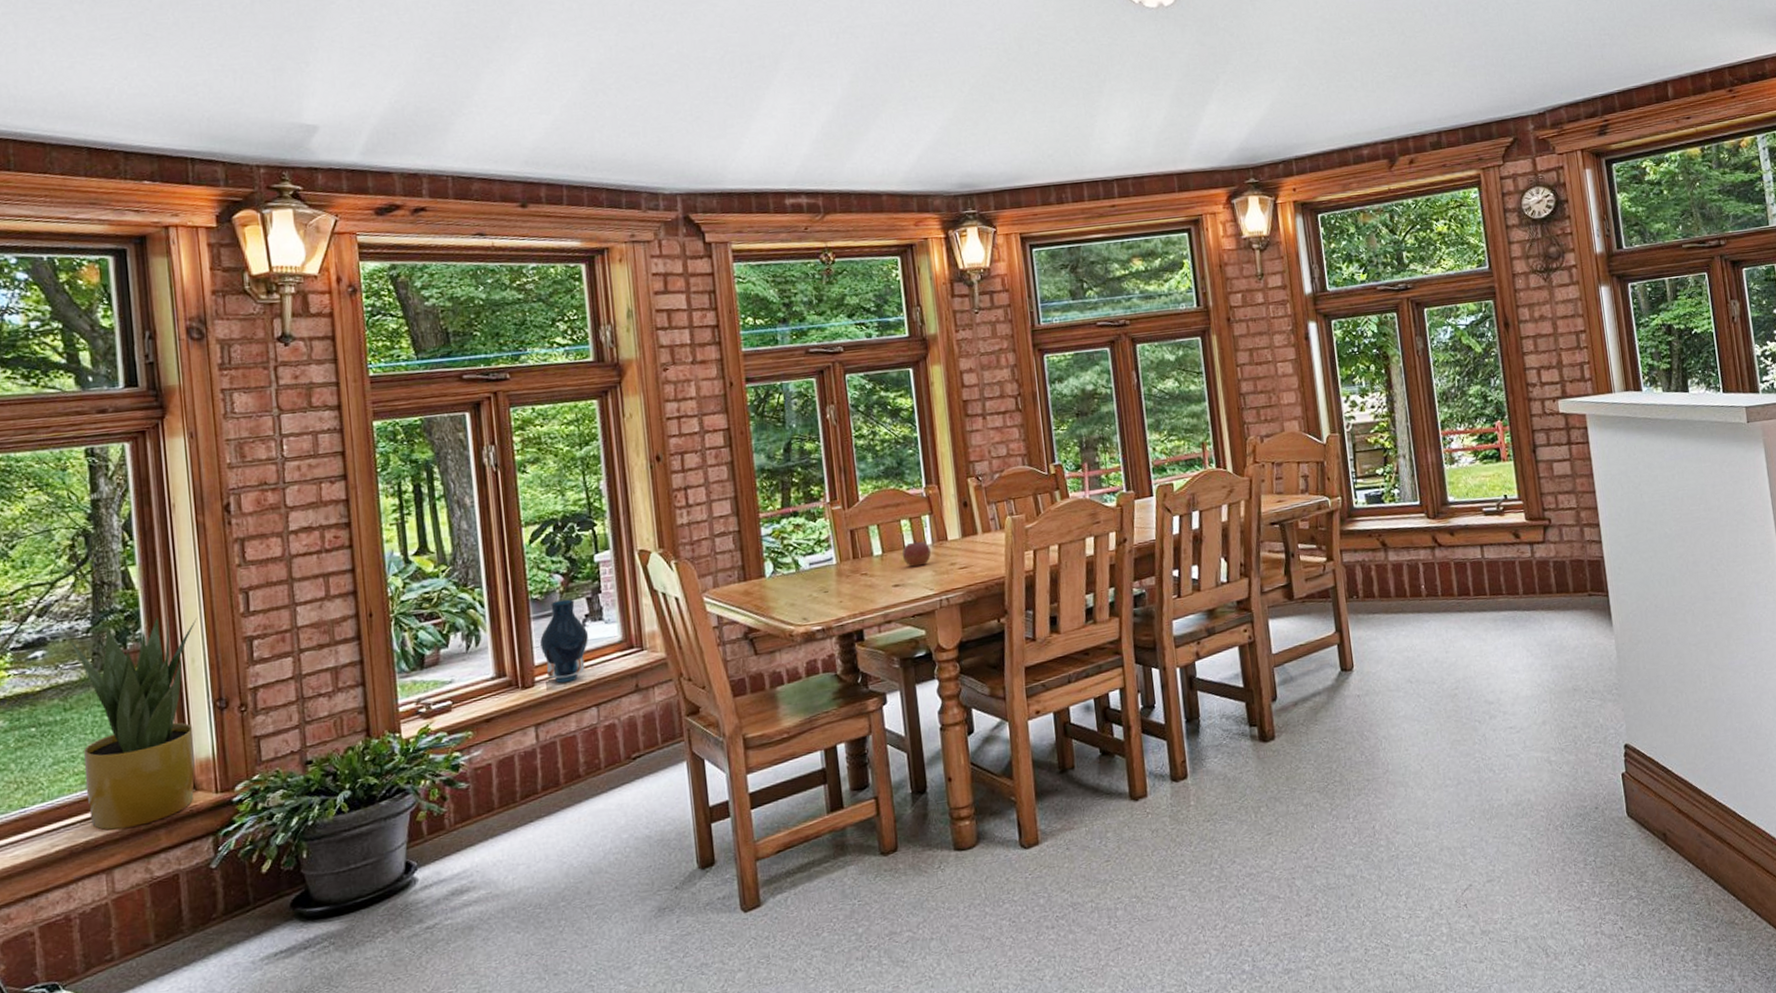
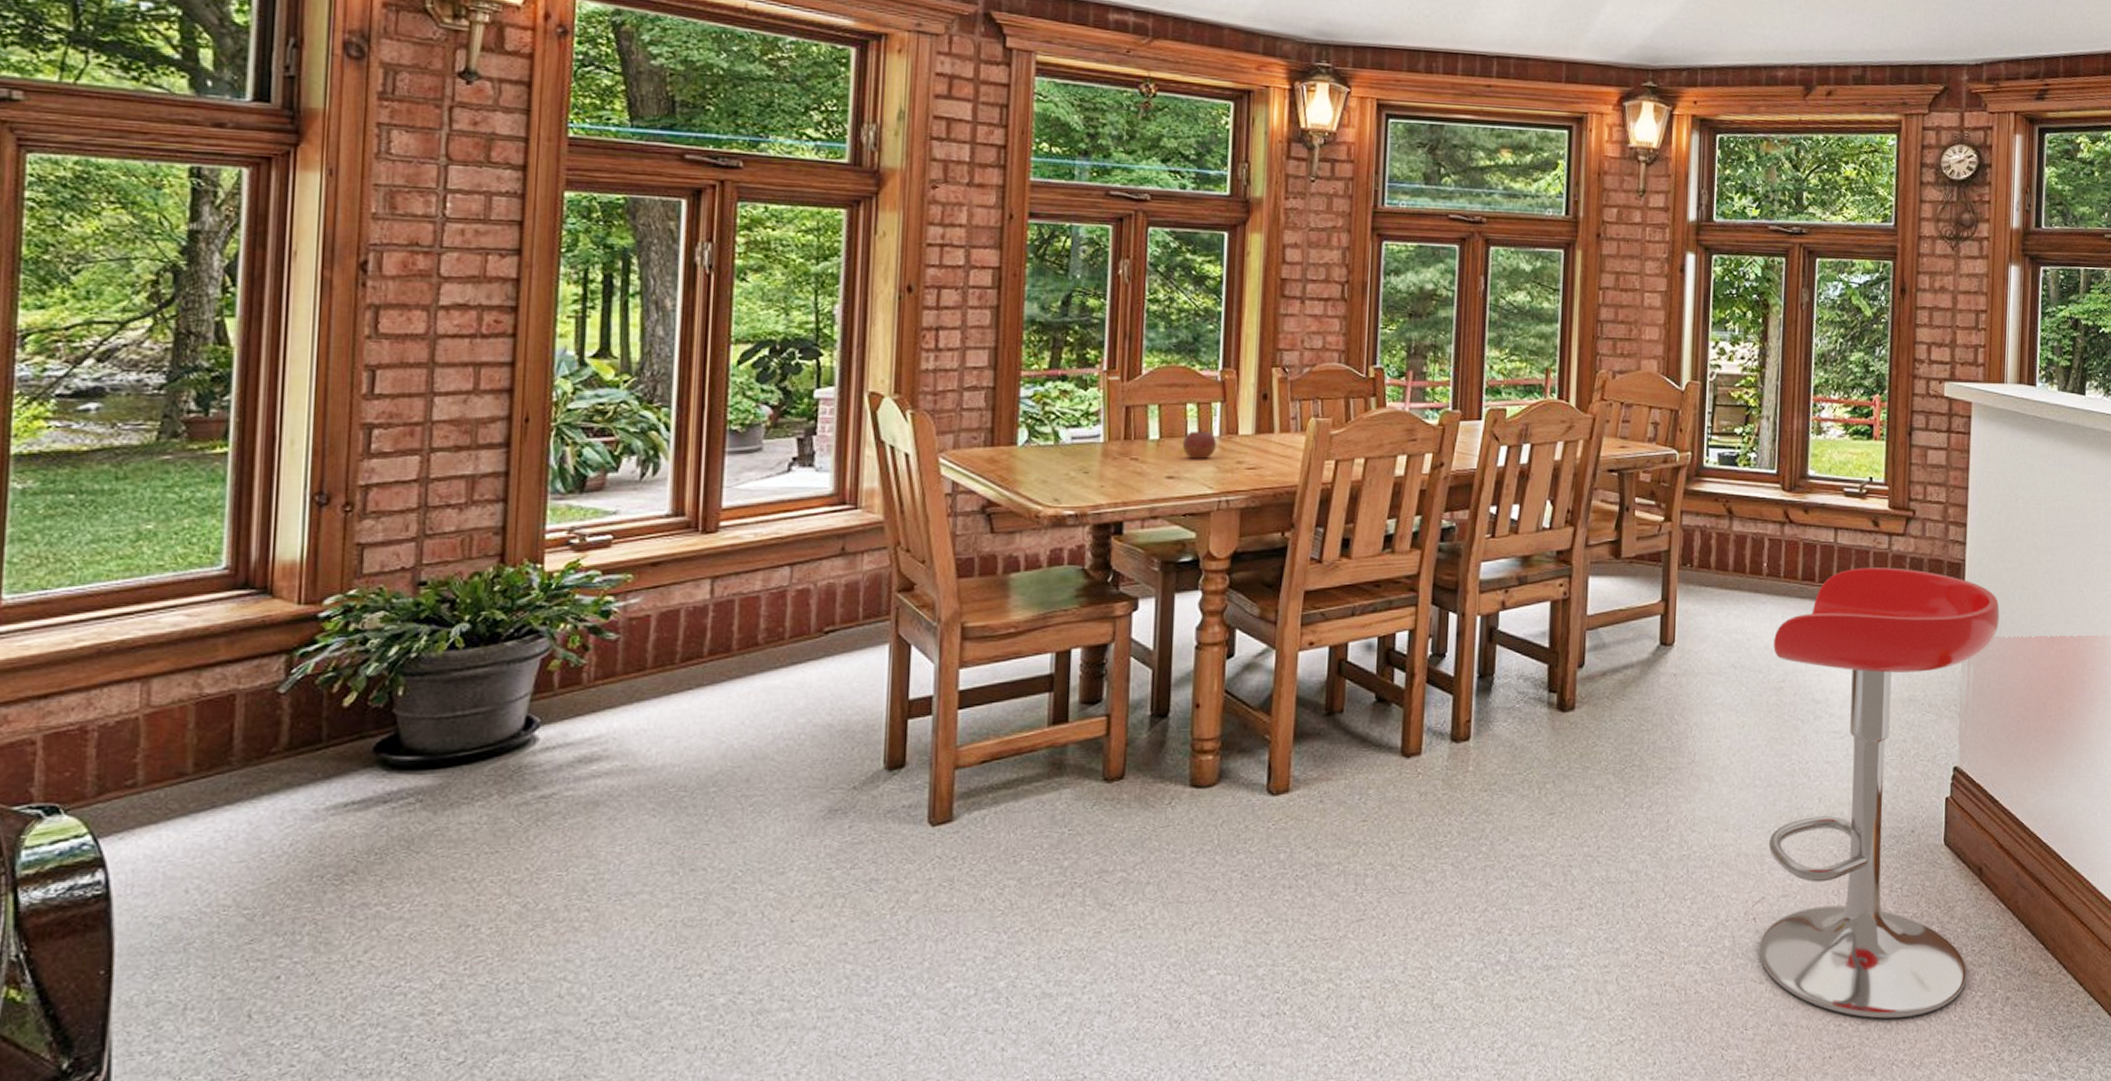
planter: present [70,617,197,830] -> none [129,384,305,631]
vase: present [540,599,589,683] -> none [732,436,794,532]
bar stool: none [1441,572,1669,983] -> present [1759,567,2000,1019]

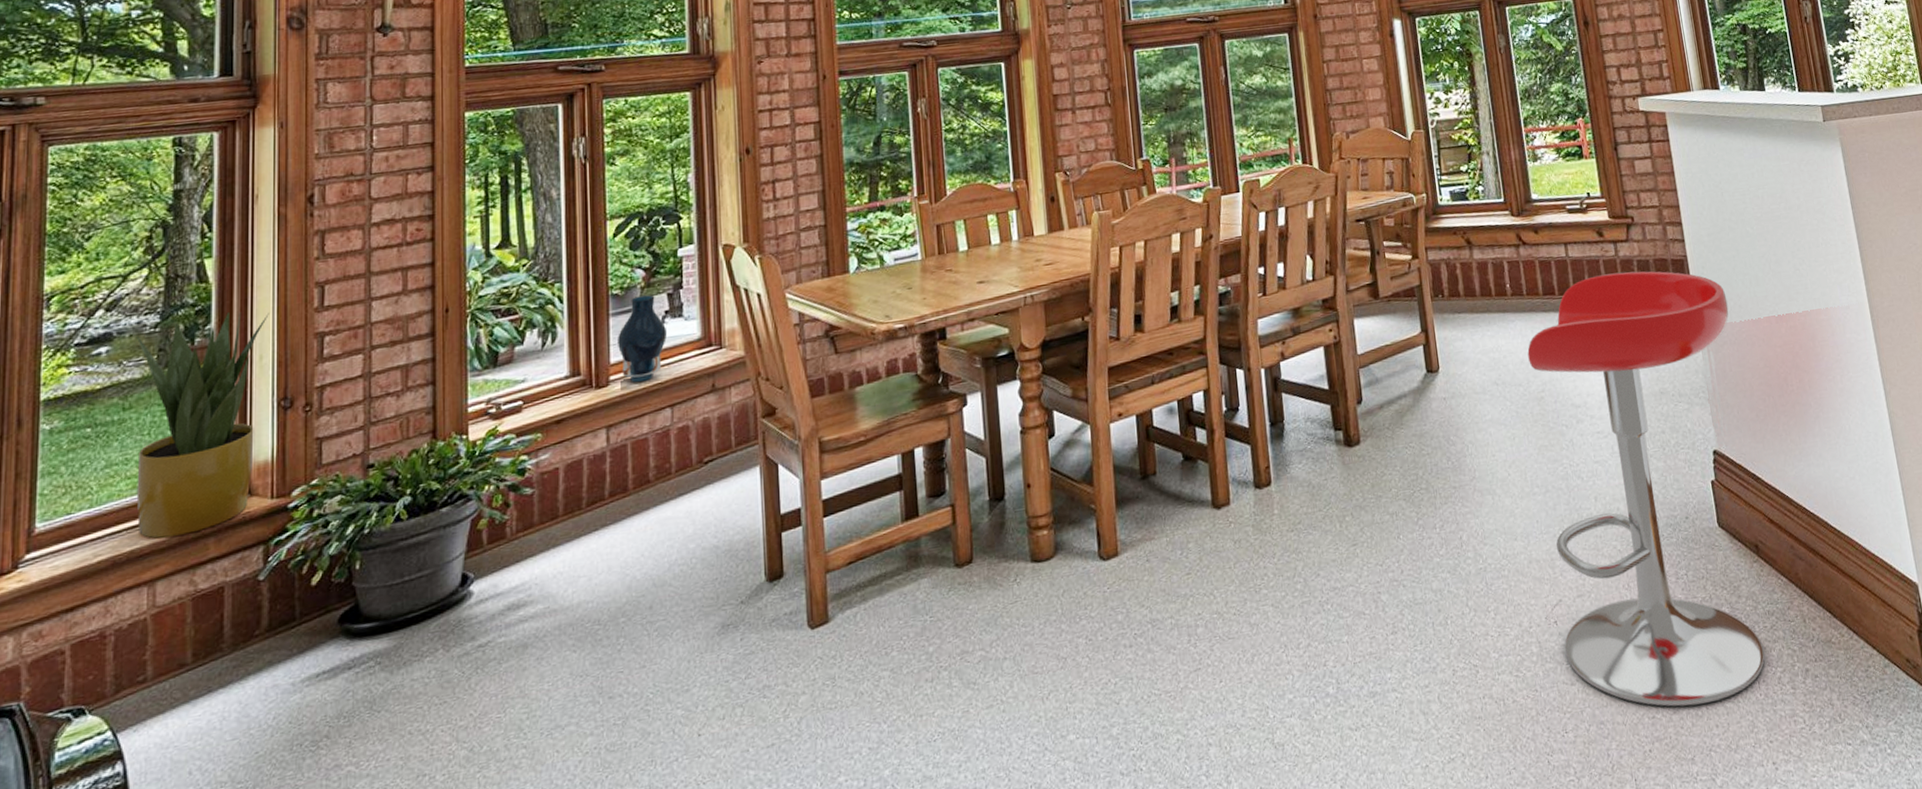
planter: none [129,384,305,631] -> present [136,312,269,539]
vase: none [732,436,794,532] -> present [618,295,668,382]
fruit: present [1182,428,1216,459] -> none [987,234,1017,263]

